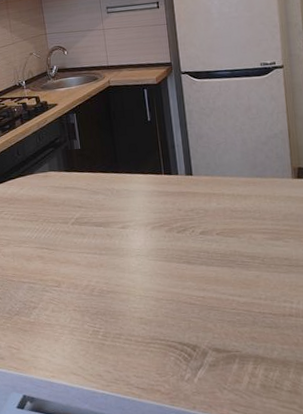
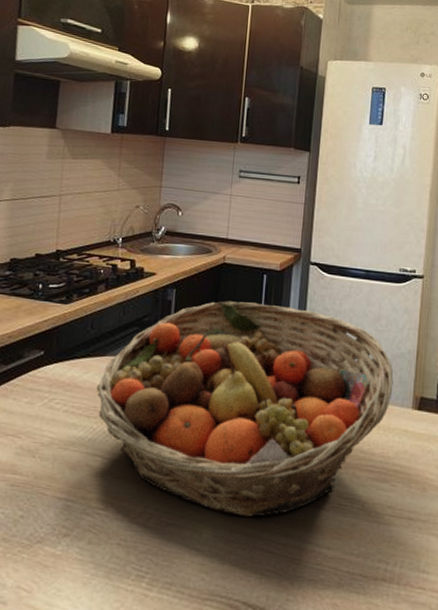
fruit basket: none [32,112,273,280] -> present [96,301,394,517]

